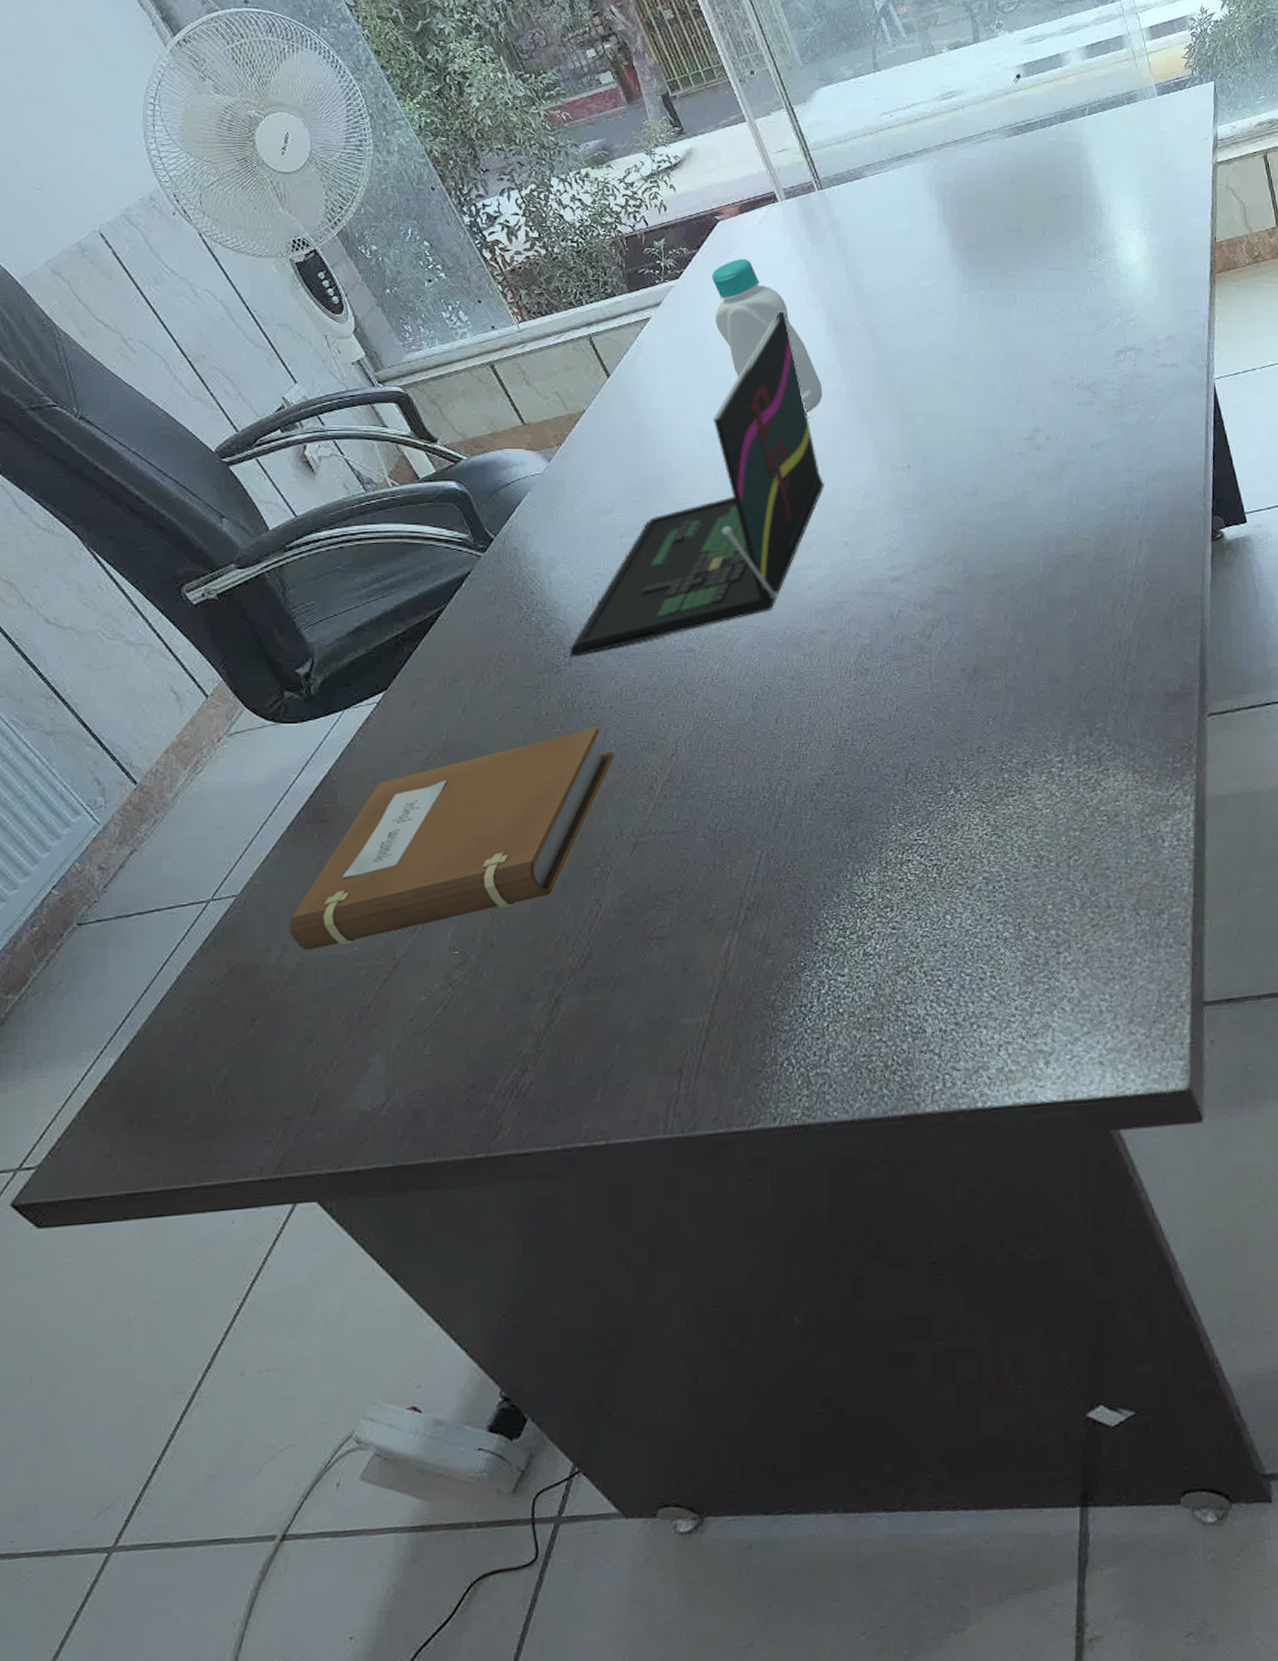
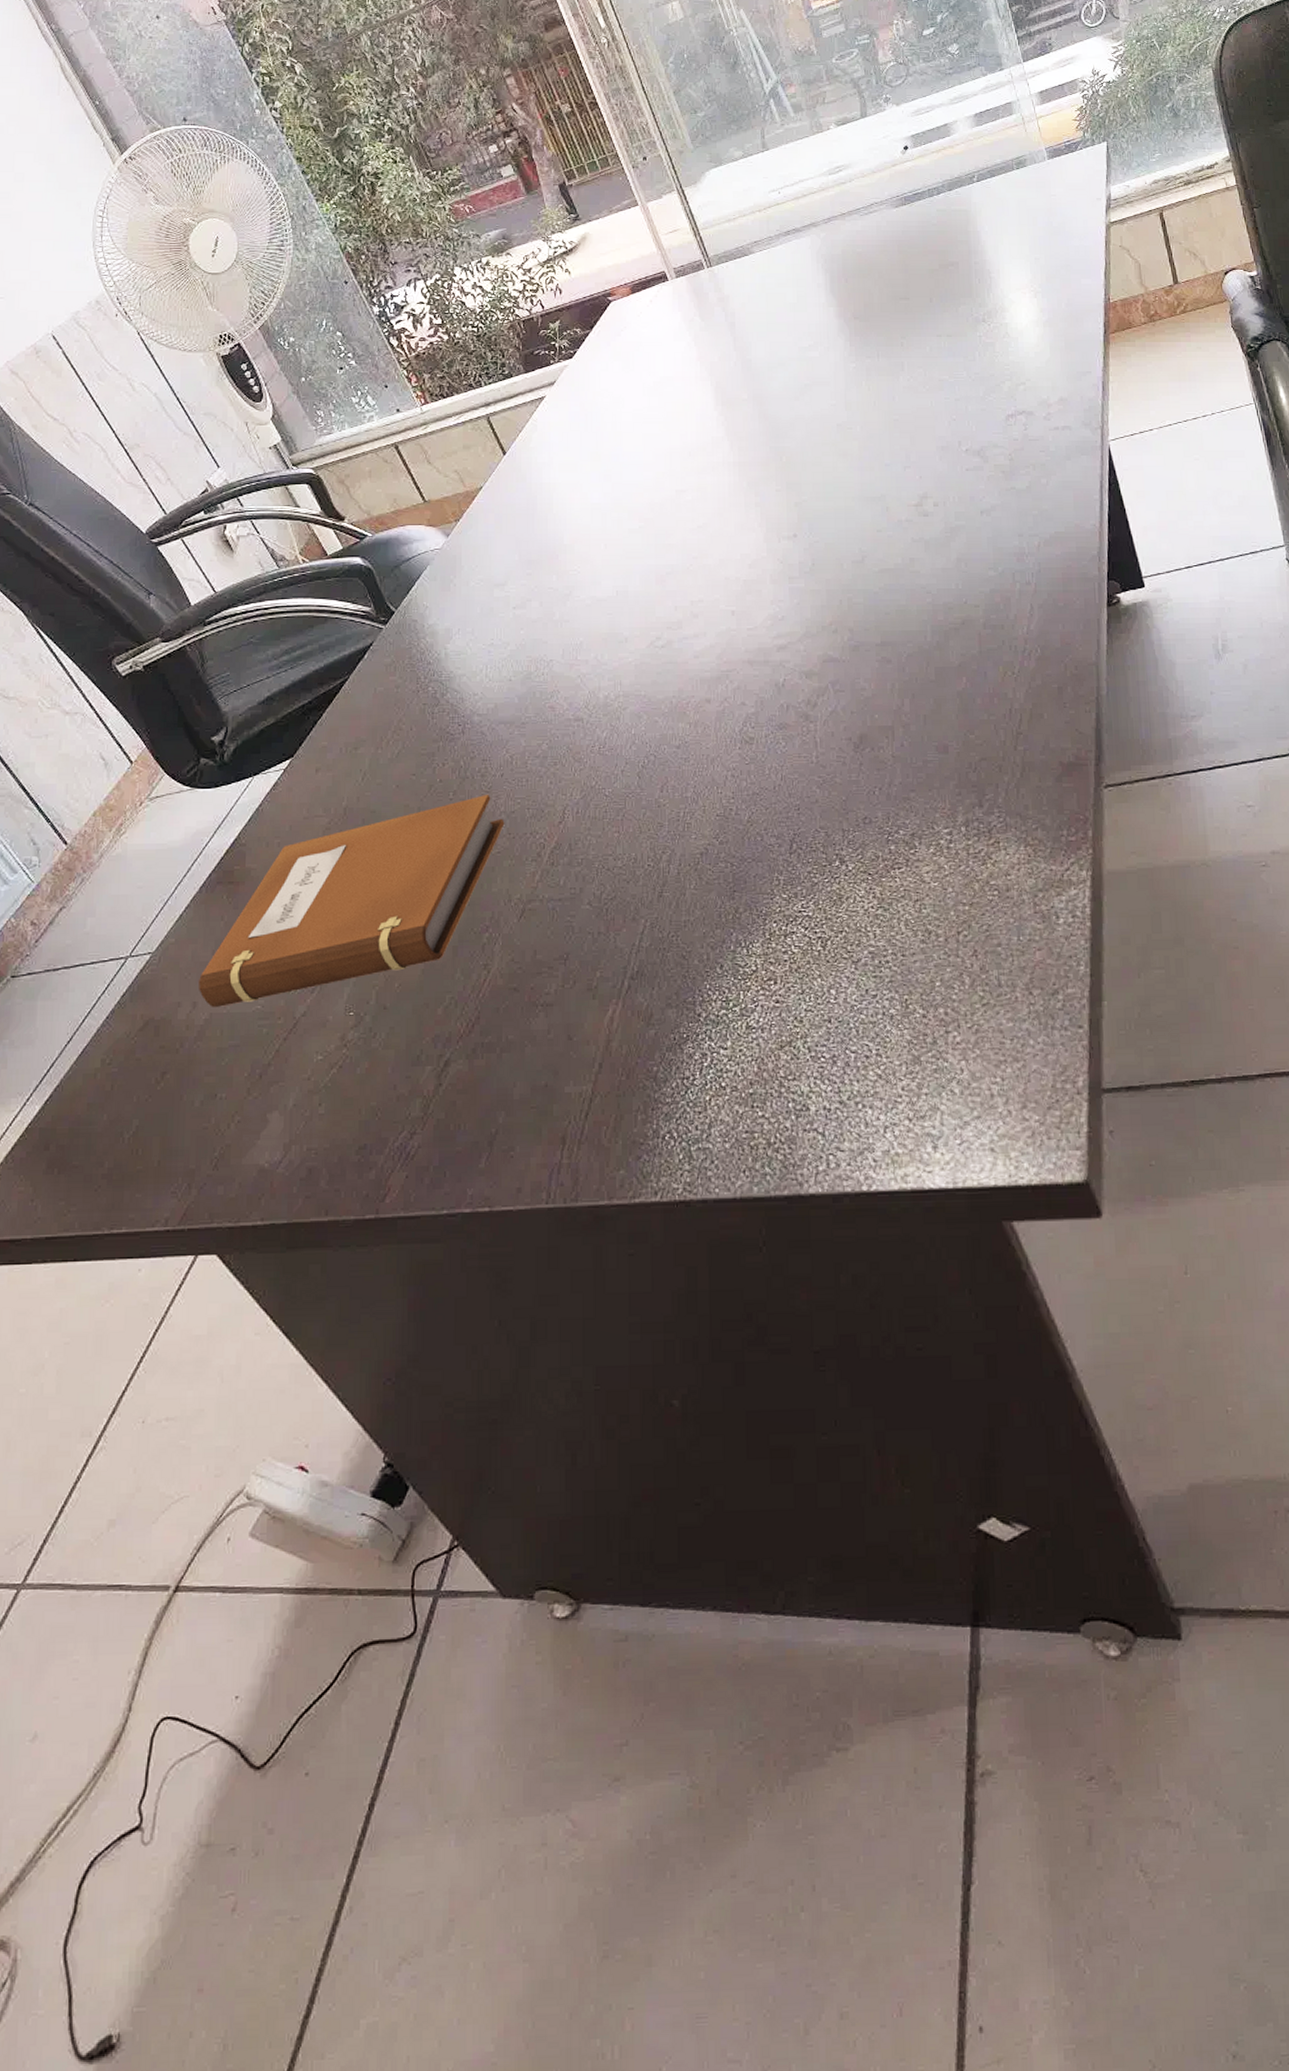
laptop: present [570,311,824,657] -> none [464,386,711,726]
bottle: present [712,258,823,413] -> none [604,336,711,484]

